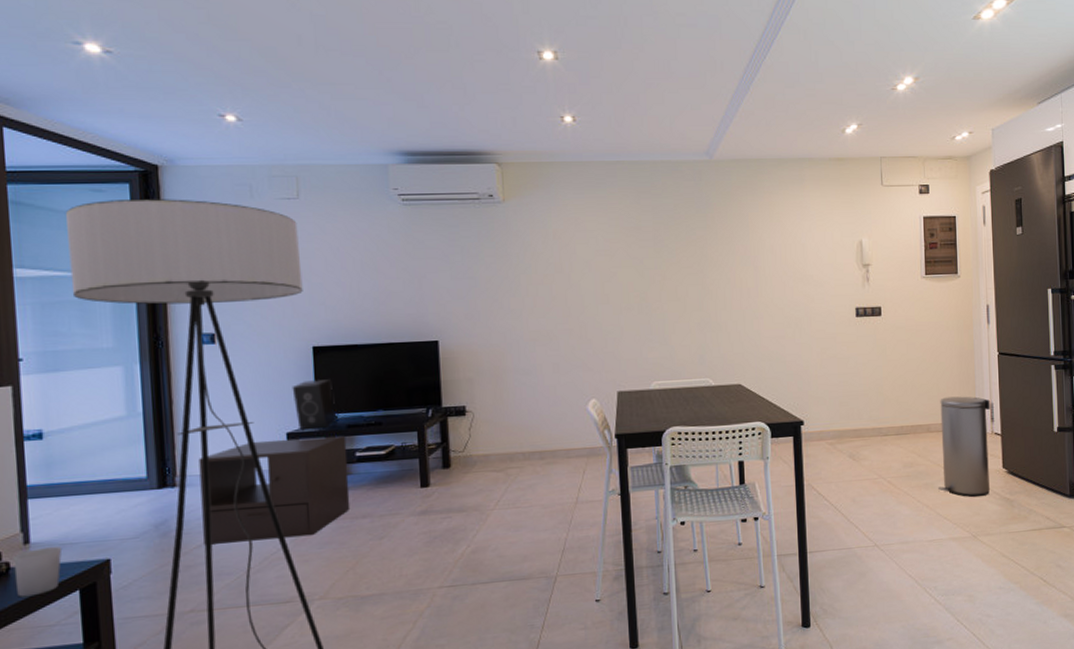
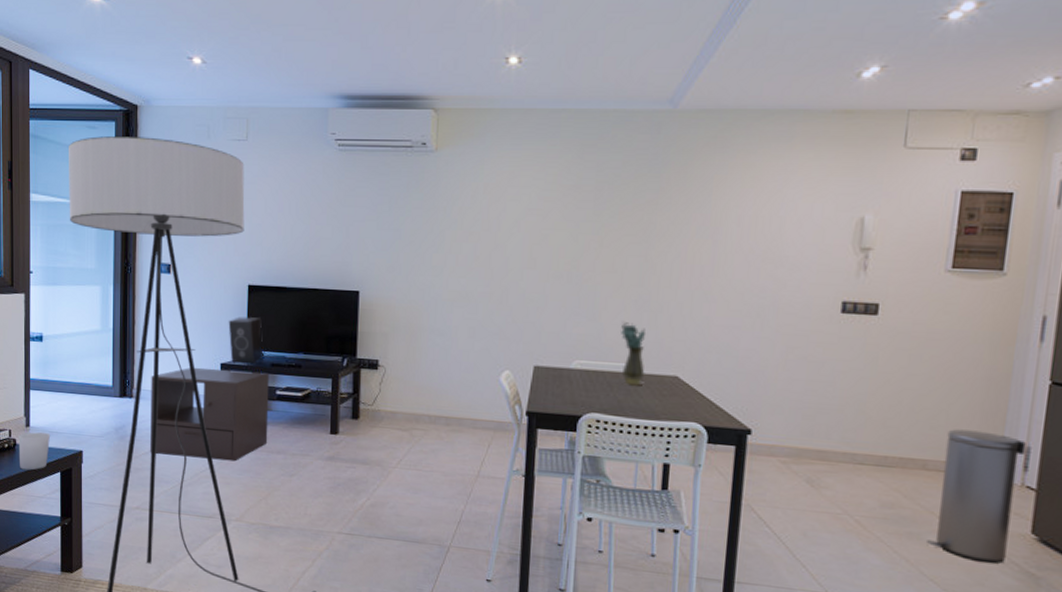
vase: none [689,343,714,398] -> present [621,322,645,386]

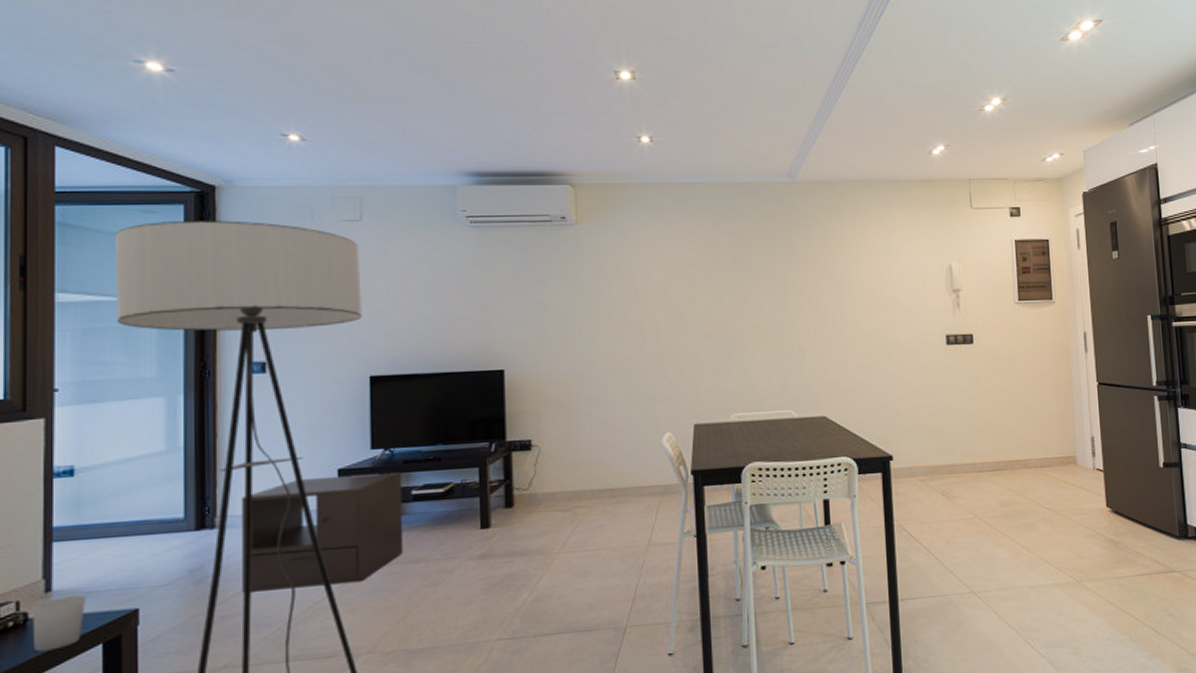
speaker: present [228,317,264,363] -> none [346,411,393,465]
vase: present [621,322,645,386] -> none [771,372,797,431]
pedal bin: present [927,429,1026,564] -> none [1037,429,1093,539]

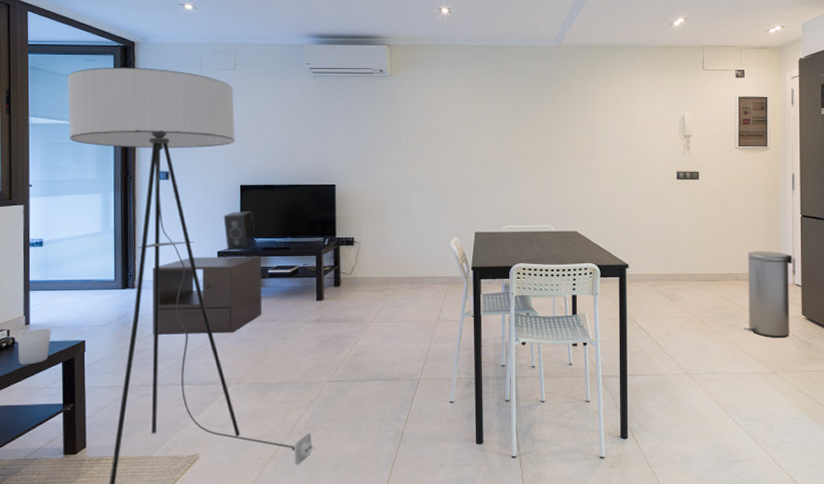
speaker: none [346,411,393,465] -> present [223,211,256,249]
pedal bin: none [1037,429,1093,539] -> present [744,251,792,338]

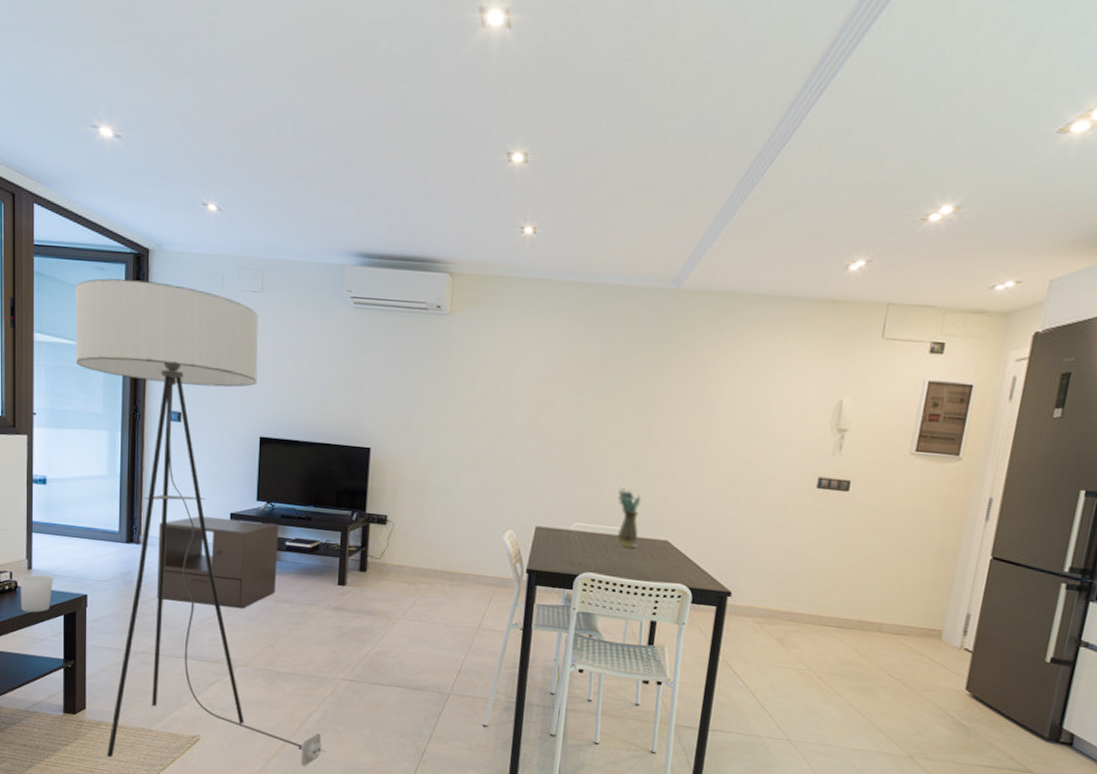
speaker: present [223,211,256,249] -> none [239,468,274,514]
vase: none [535,195,554,241] -> present [617,488,641,549]
pedal bin: present [744,251,792,338] -> none [877,596,967,716]

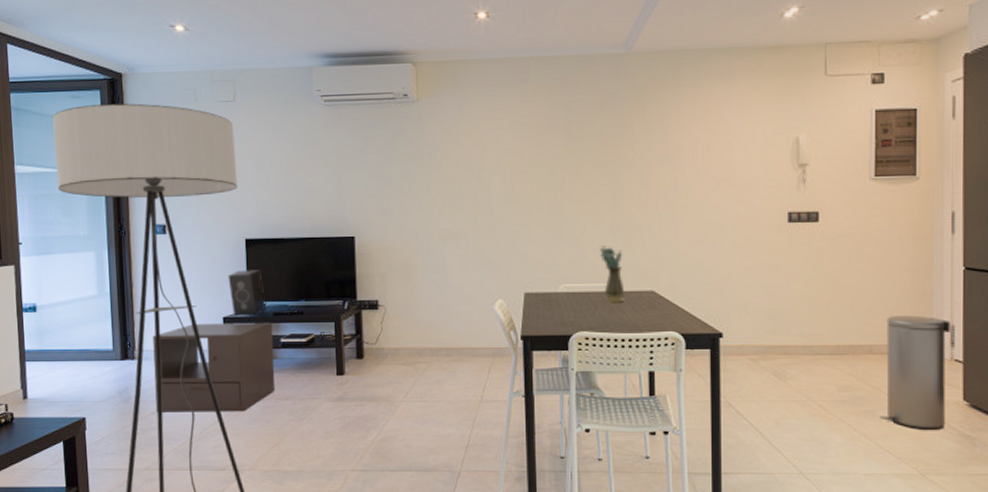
candle holder: present [20,574,54,613] -> none [16,402,51,443]
speaker: none [239,468,274,514] -> present [228,270,266,314]
pedal bin: none [877,596,967,716] -> present [880,315,950,430]

